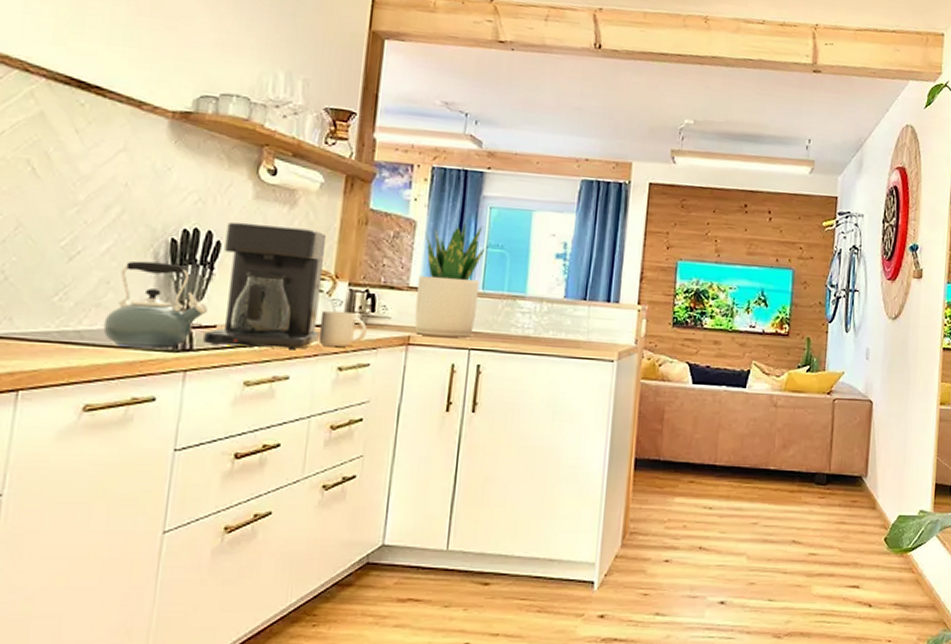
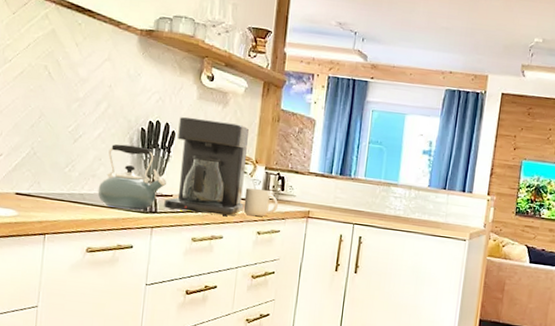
planter: present [414,224,484,337] -> none [313,123,367,215]

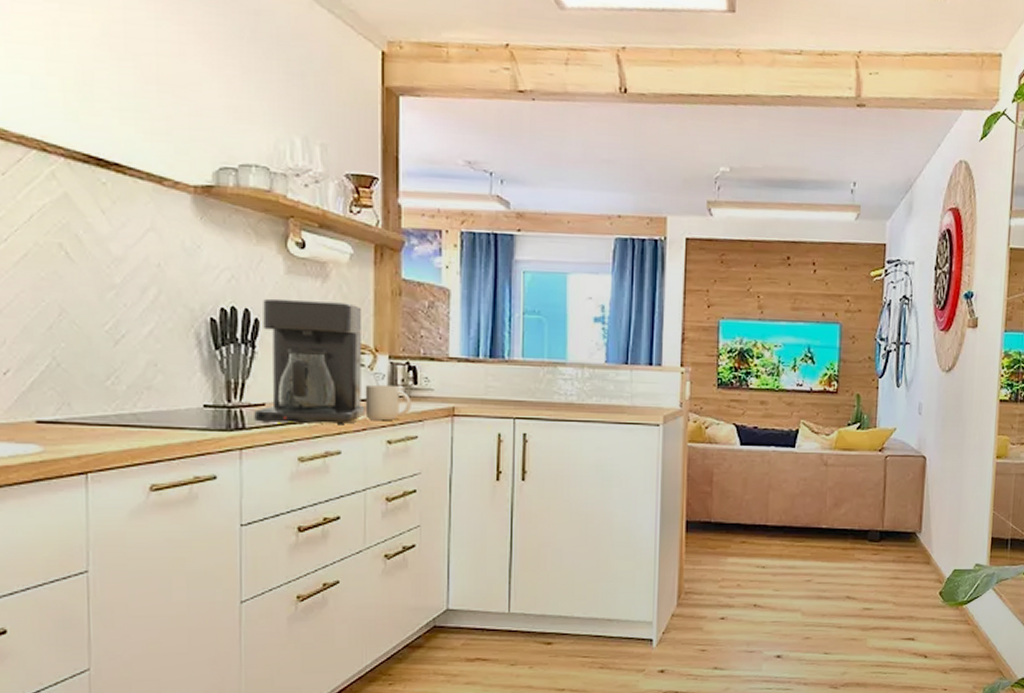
kettle: present [97,144,167,210] -> none [157,342,256,428]

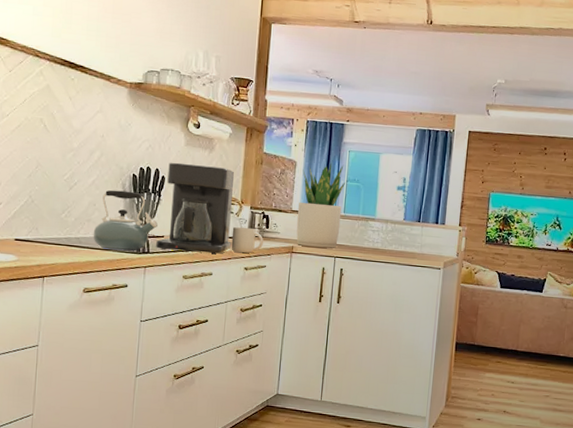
kettle: none [157,342,256,428] -> present [93,190,159,251]
planter: none [456,290,521,406] -> present [296,163,345,248]

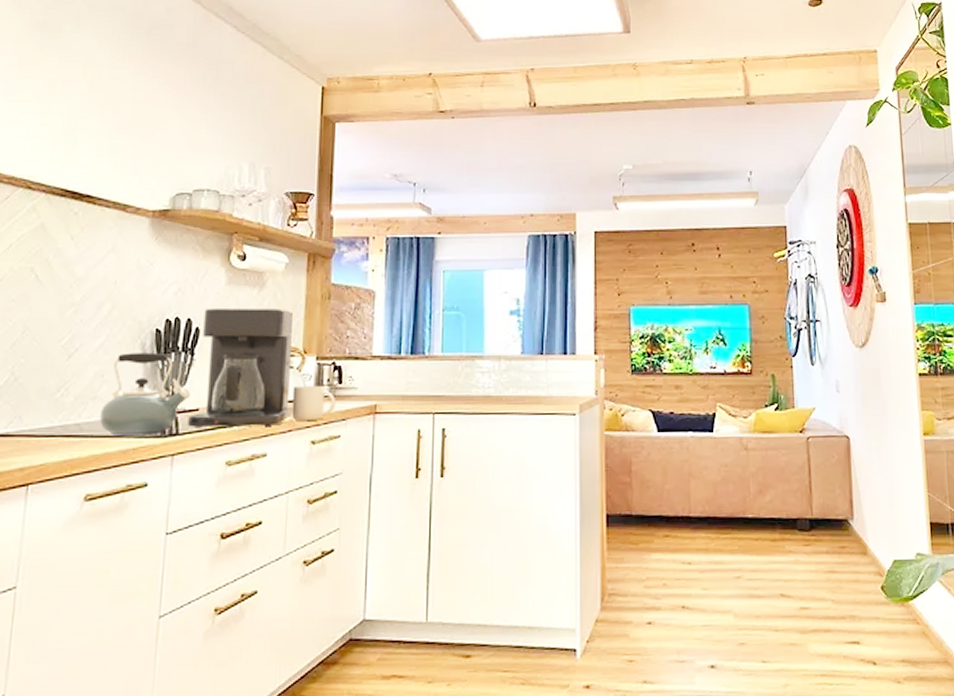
planter: present [296,163,345,248] -> none [379,289,441,403]

